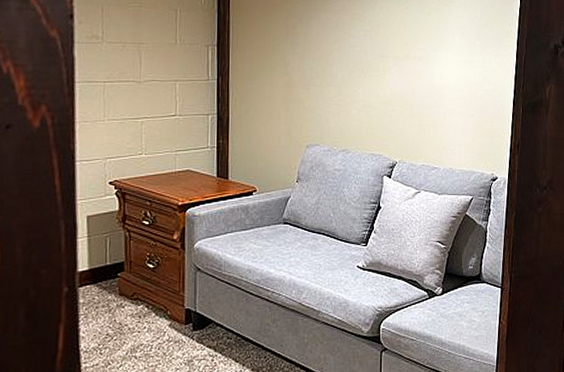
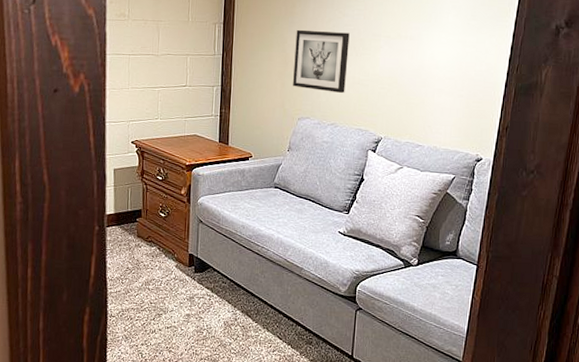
wall art: none [299,51,357,117] -> present [293,29,350,93]

